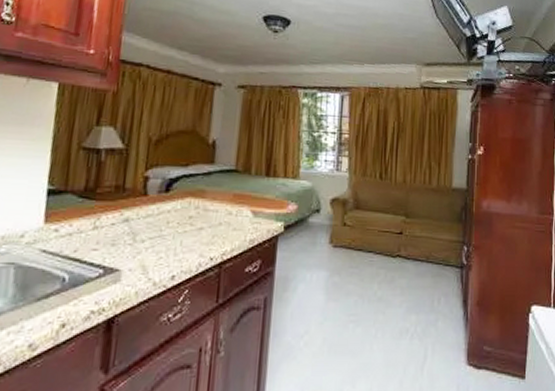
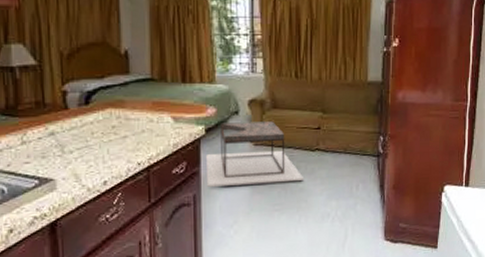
coffee table: none [280,220,384,290] -> present [205,120,304,187]

